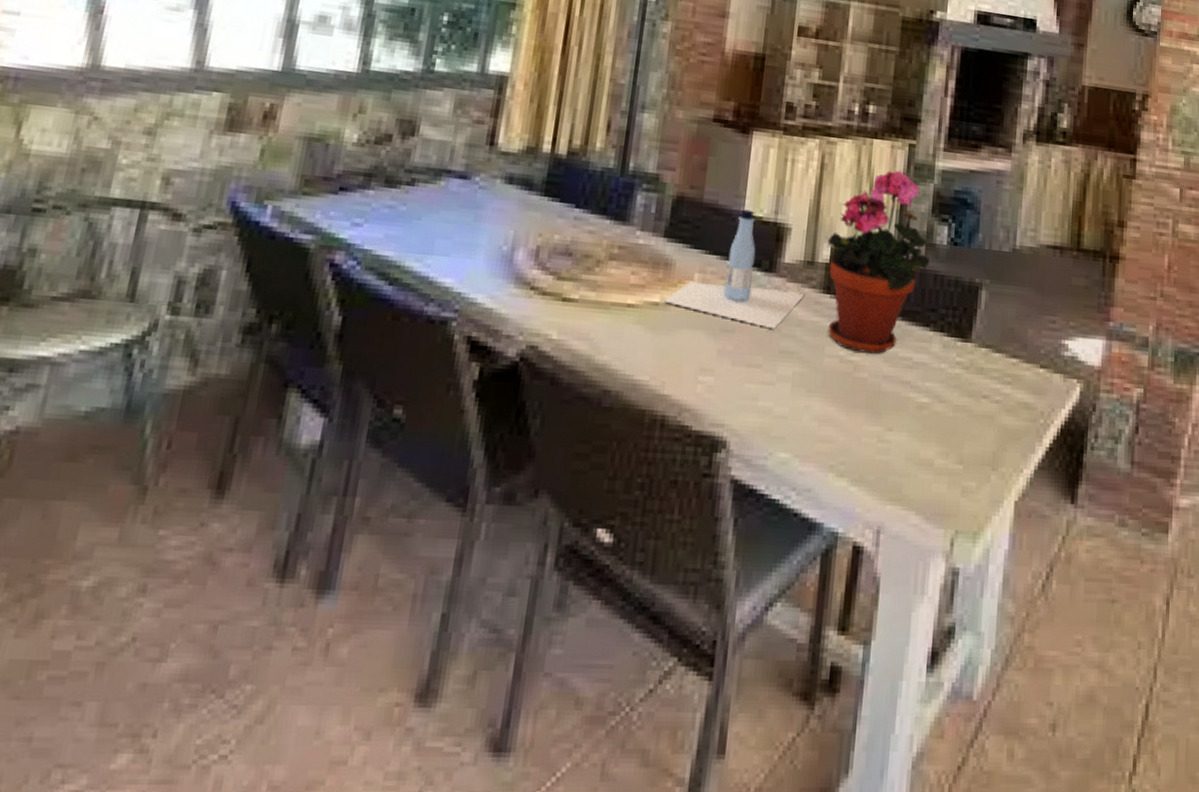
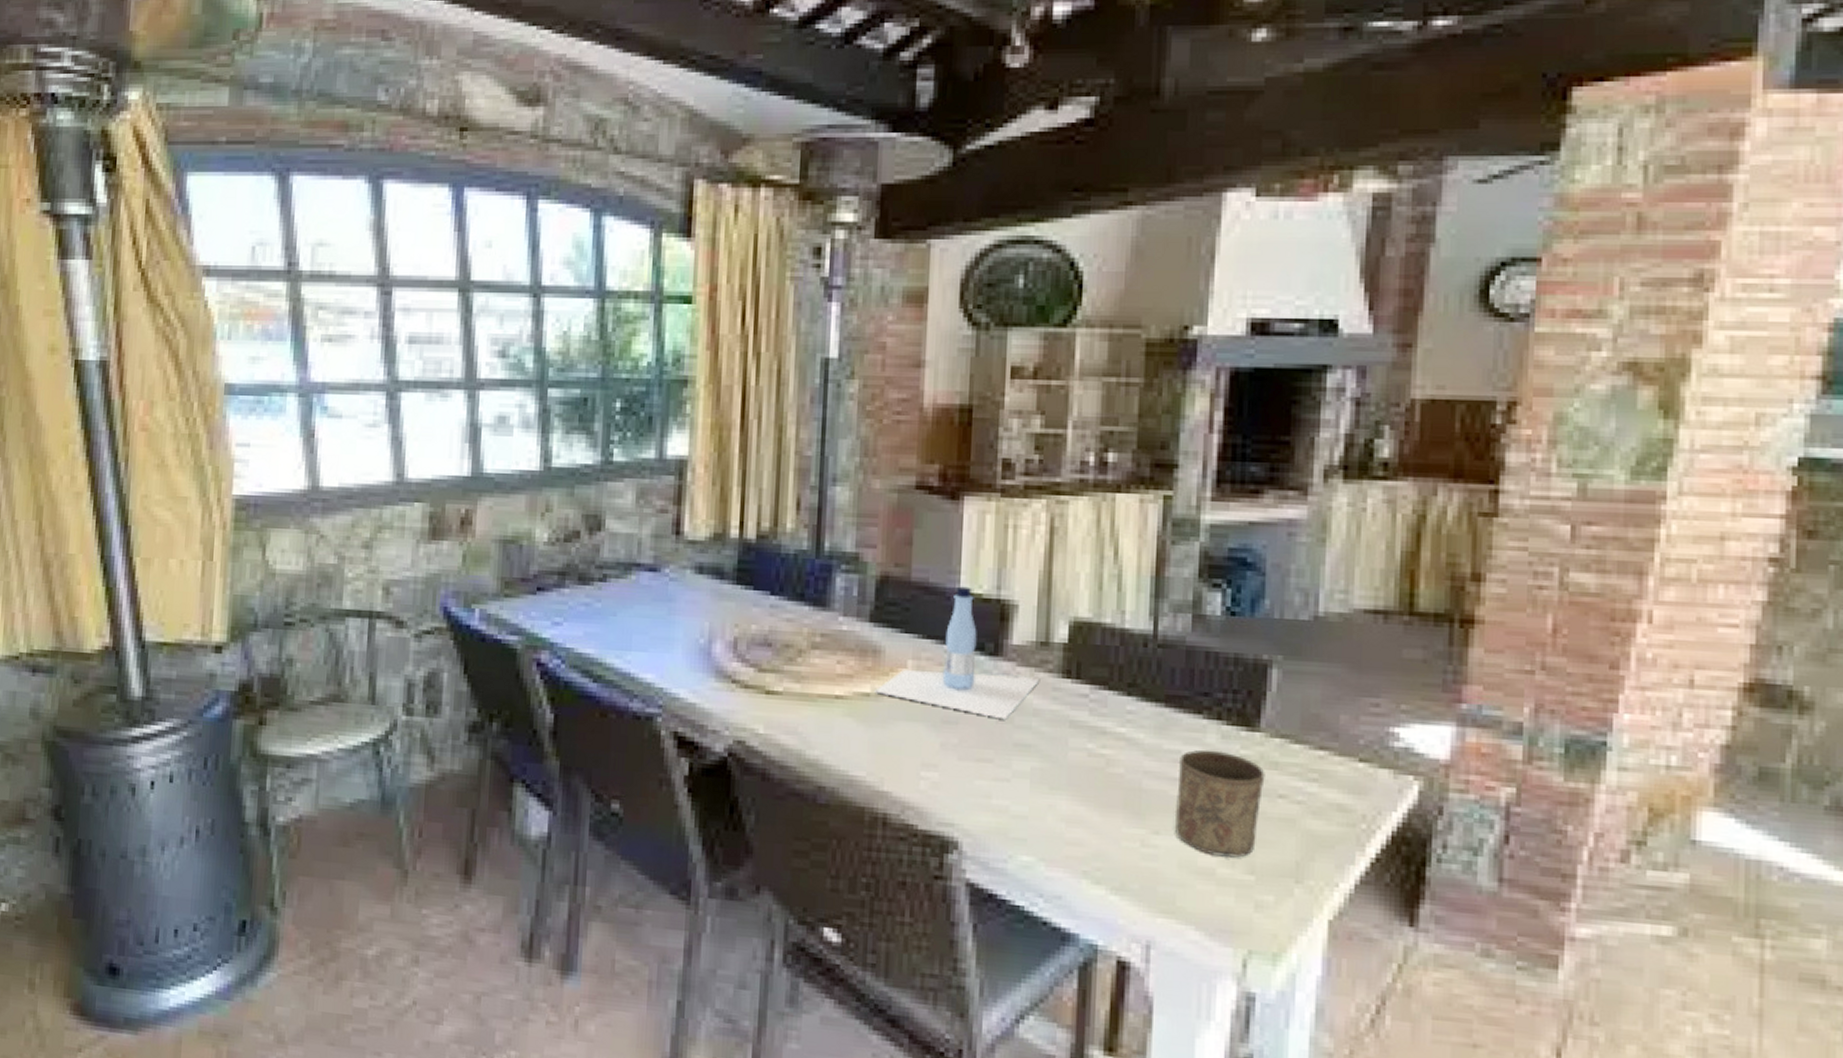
potted plant: present [827,170,930,354] -> none [1064,529,1199,746]
cup: none [904,357,974,450] -> present [1174,750,1265,858]

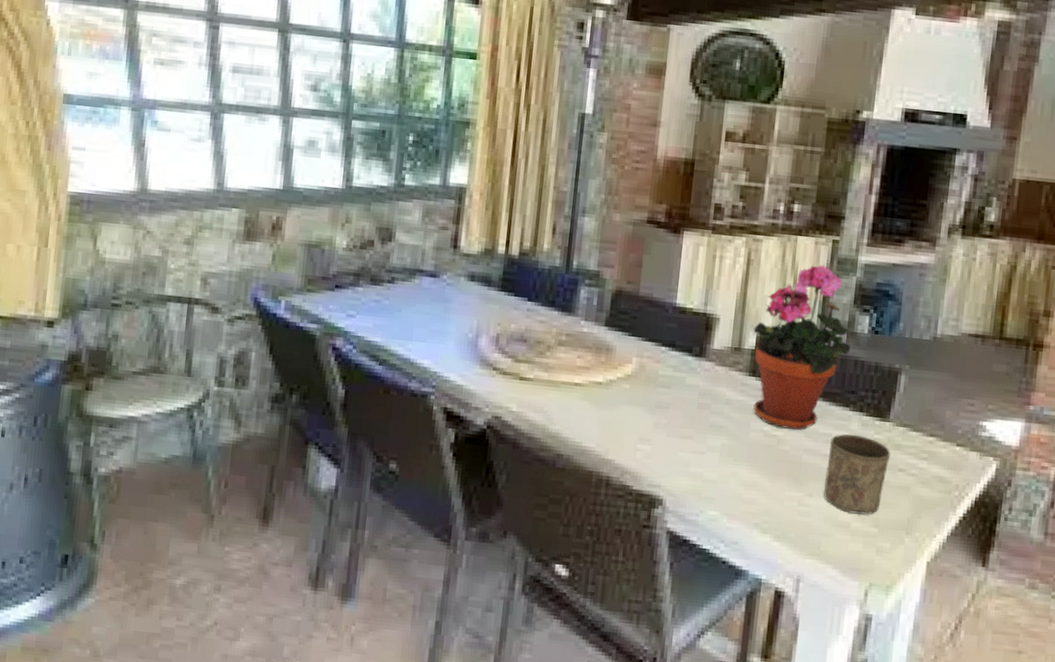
bottle: present [875,586,1039,720] -> none [606,301,732,407]
potted plant: none [1064,529,1199,746] -> present [753,264,851,430]

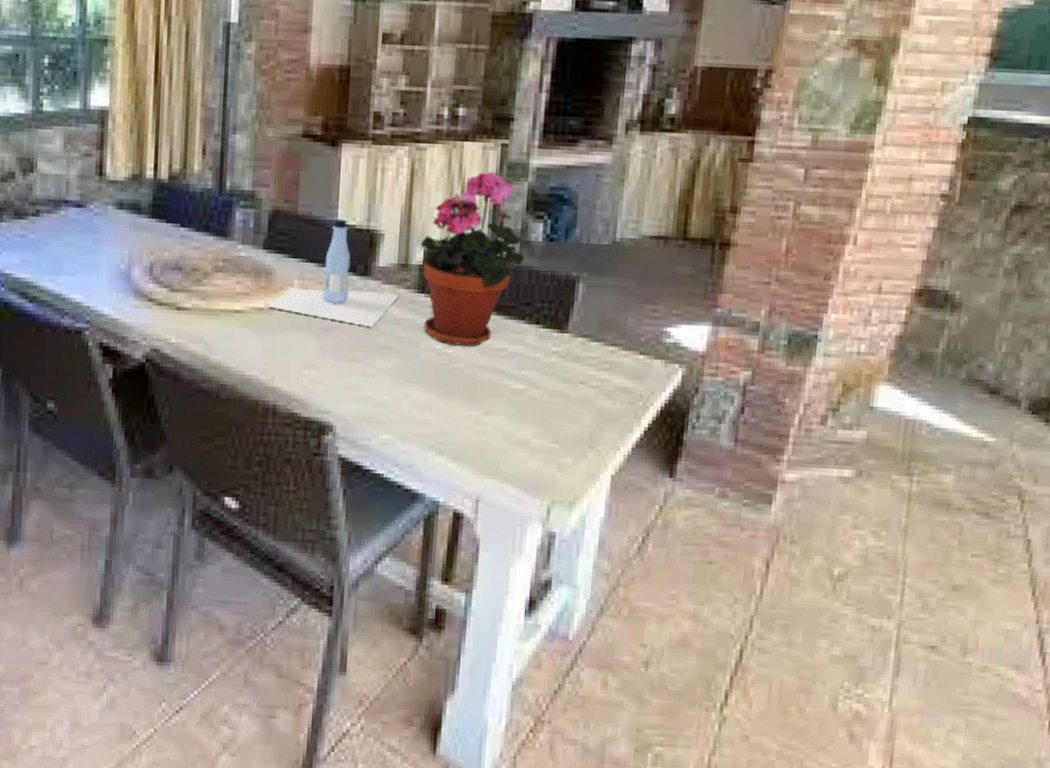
bottle: none [606,301,732,407] -> present [267,219,399,327]
cup: present [824,434,891,515] -> none [501,348,570,431]

